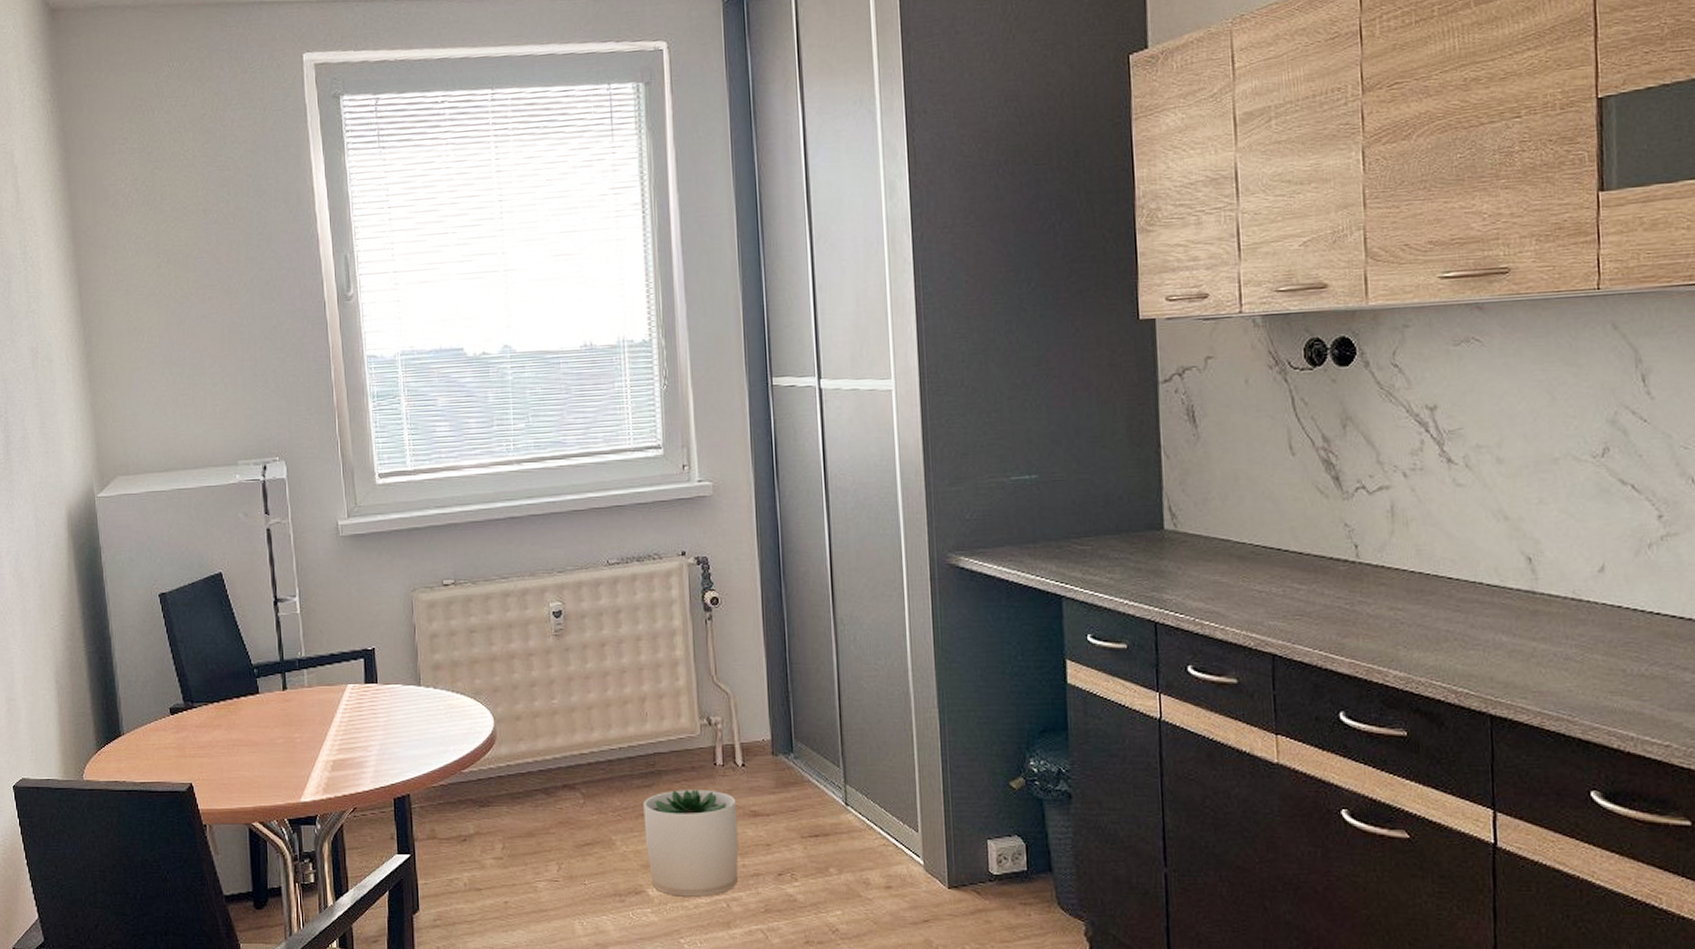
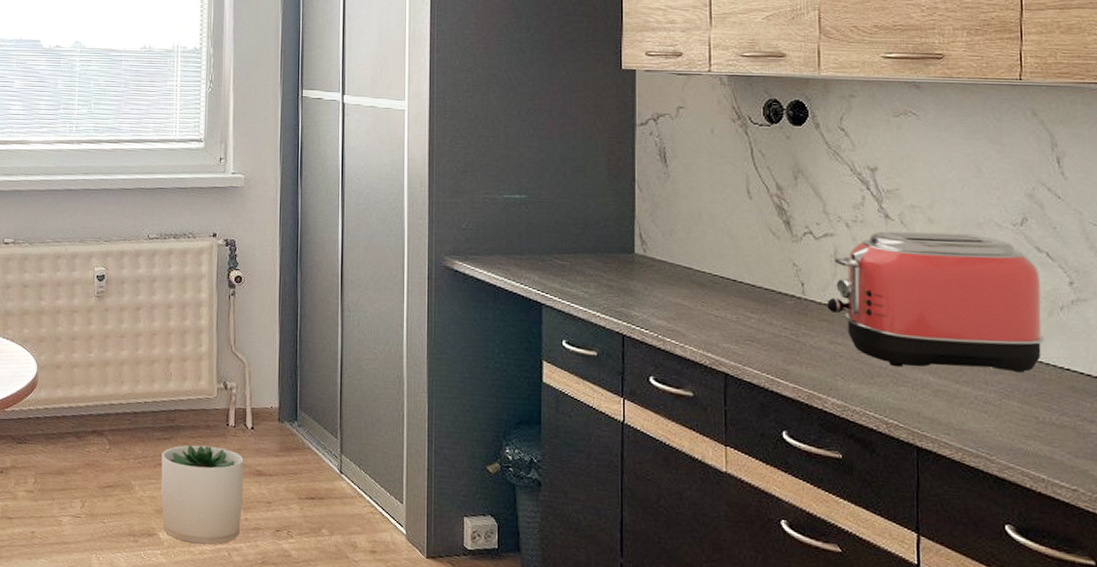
toaster: none [1384,472,1631,629] -> present [827,231,1044,373]

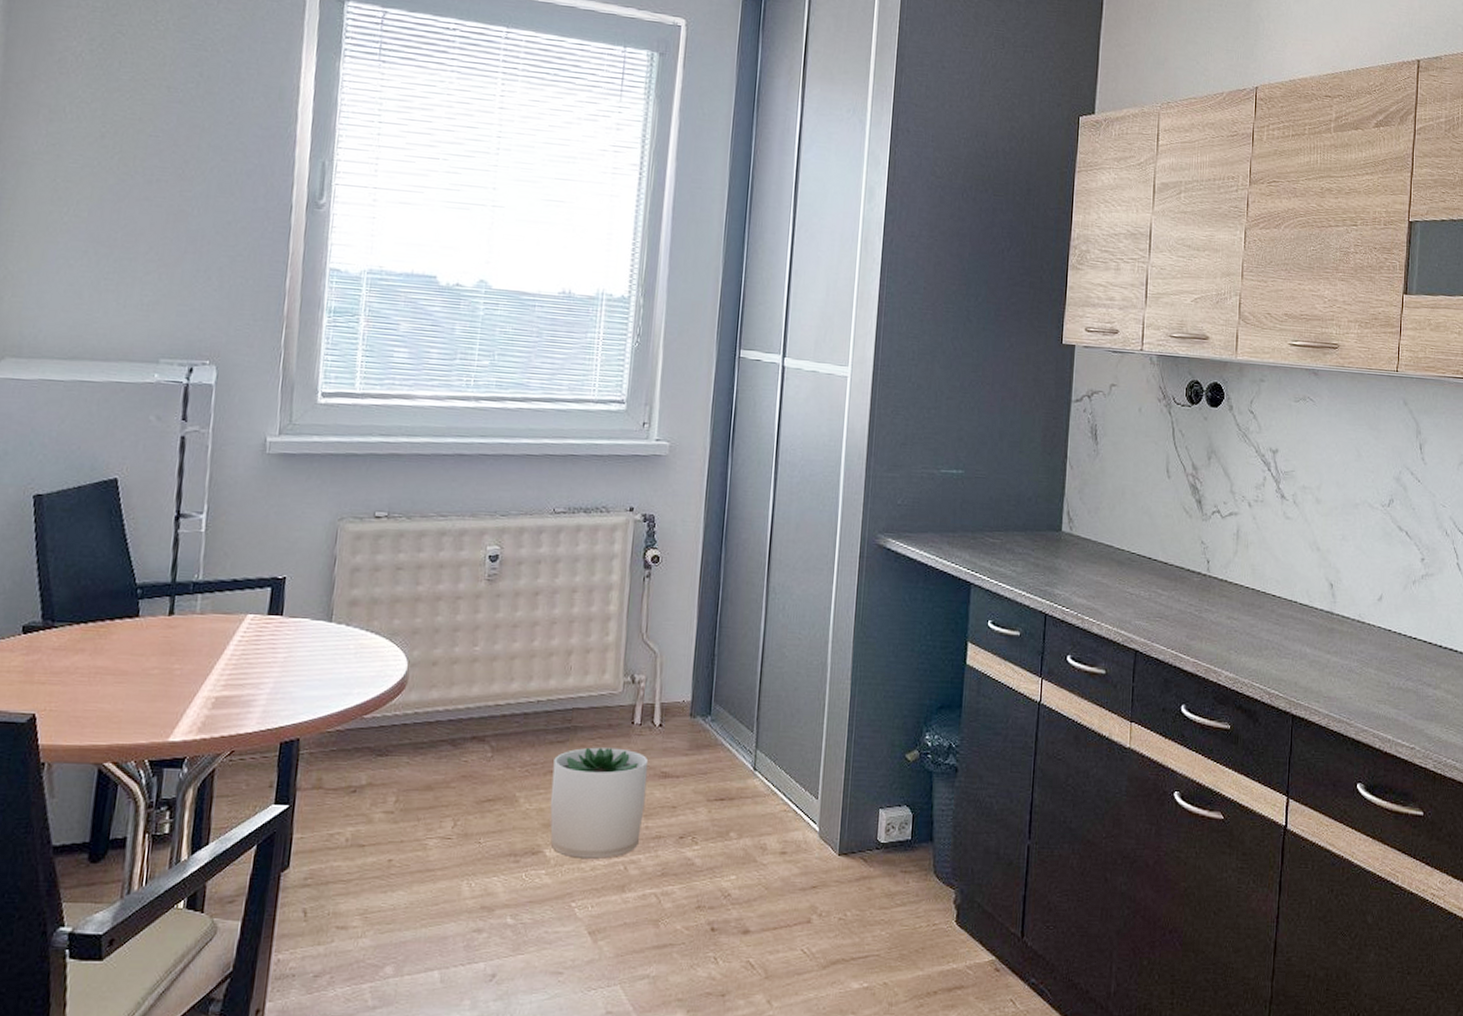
toaster: present [827,231,1044,373] -> none [1227,510,1399,643]

